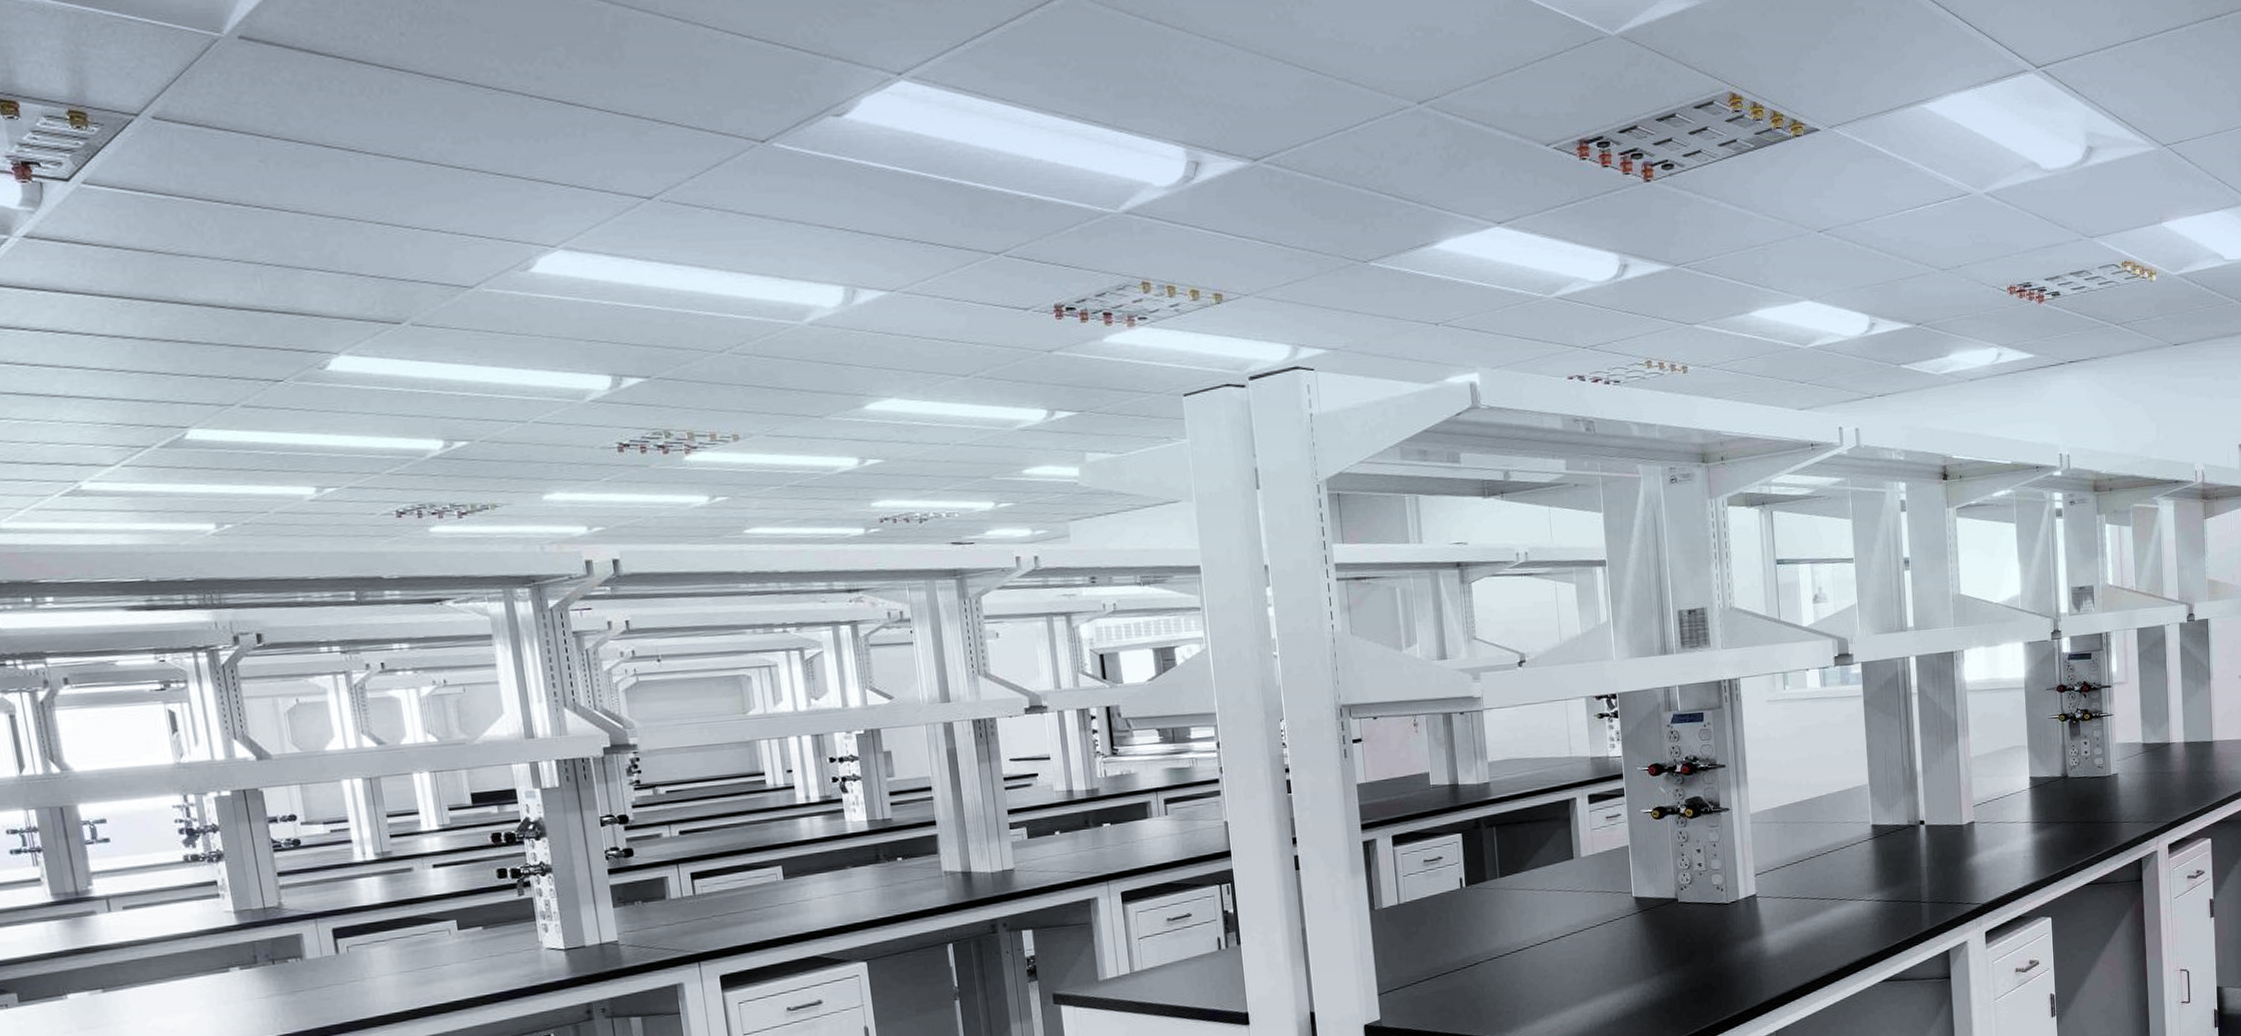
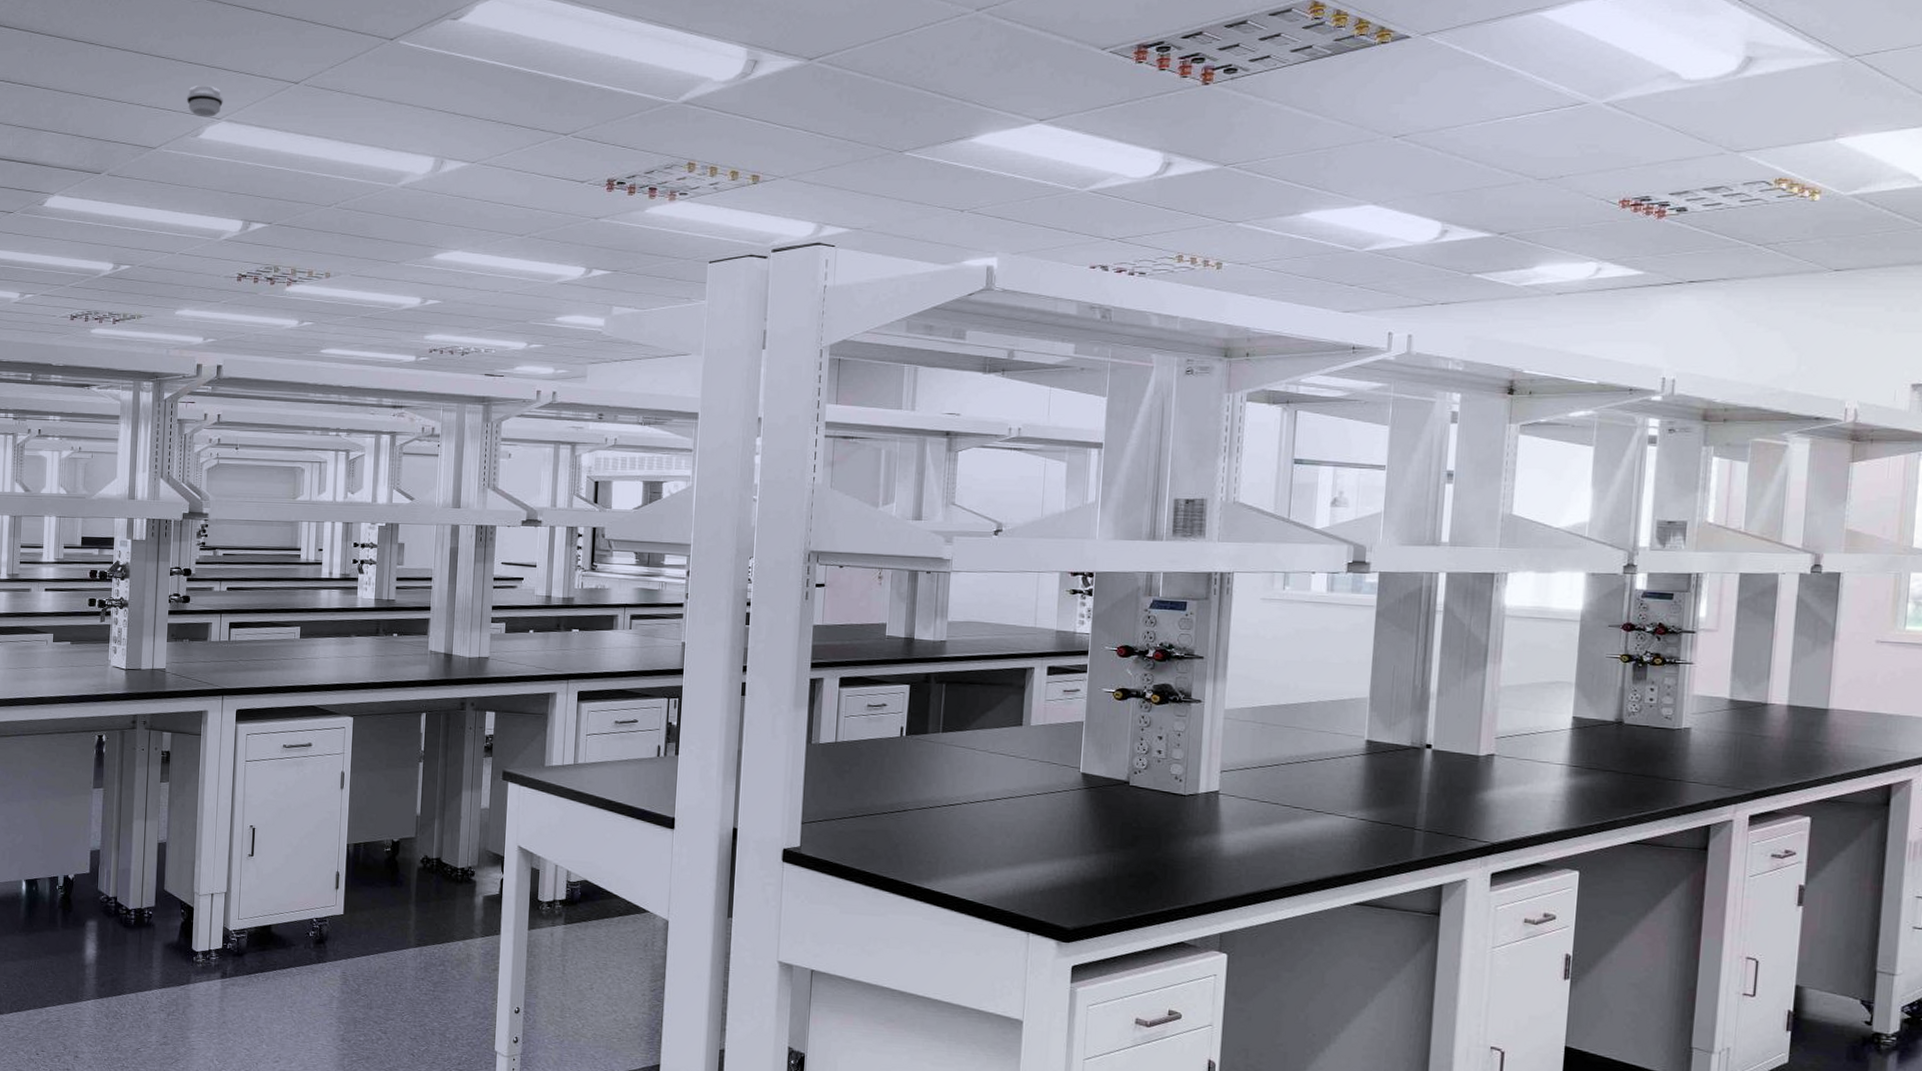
smoke detector: none [502,204,555,245] -> present [186,86,223,117]

